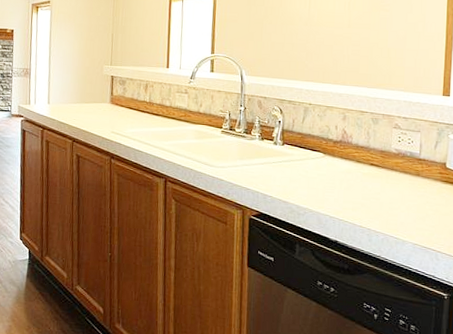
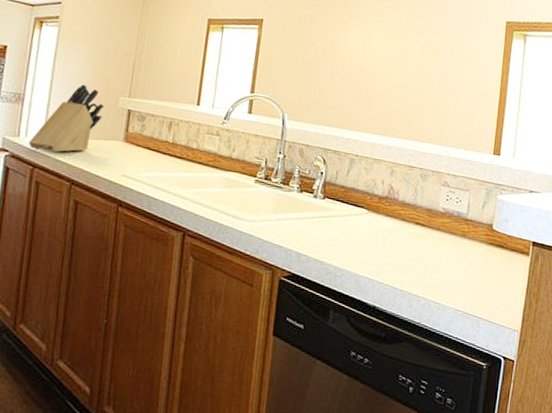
knife block: none [37,57,93,116] -> present [28,84,105,152]

